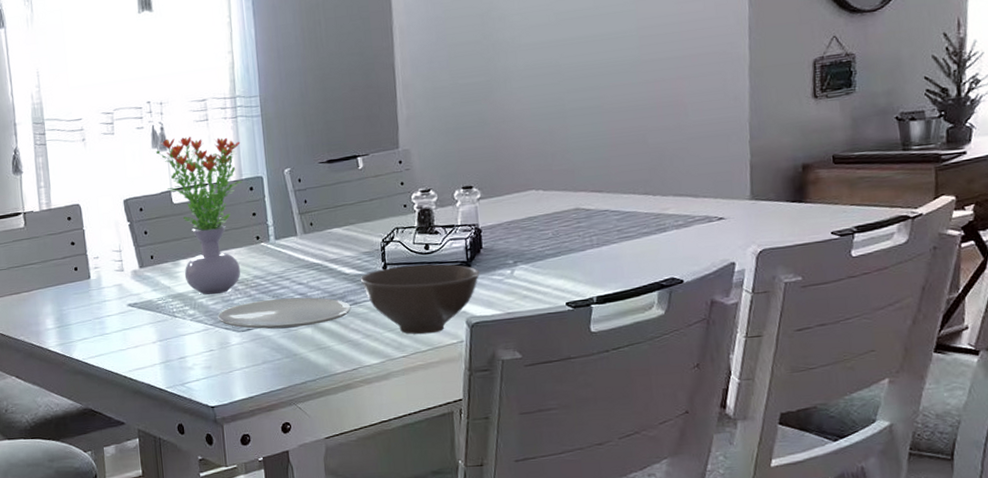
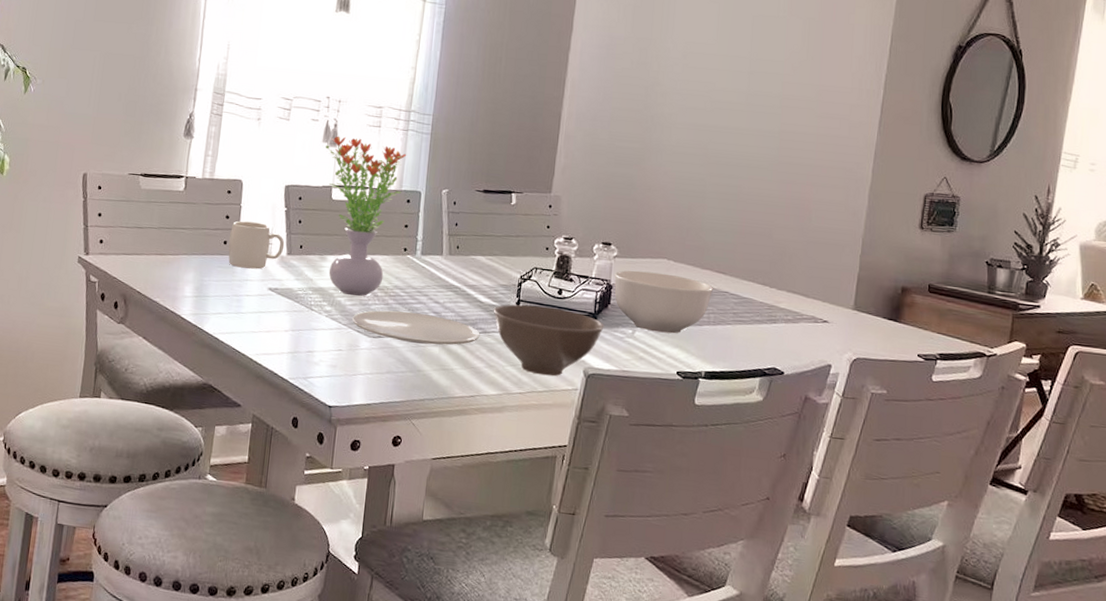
mug: none [78,242,135,291] -> present [228,221,285,269]
bowl: none [481,204,592,267] -> present [614,270,714,334]

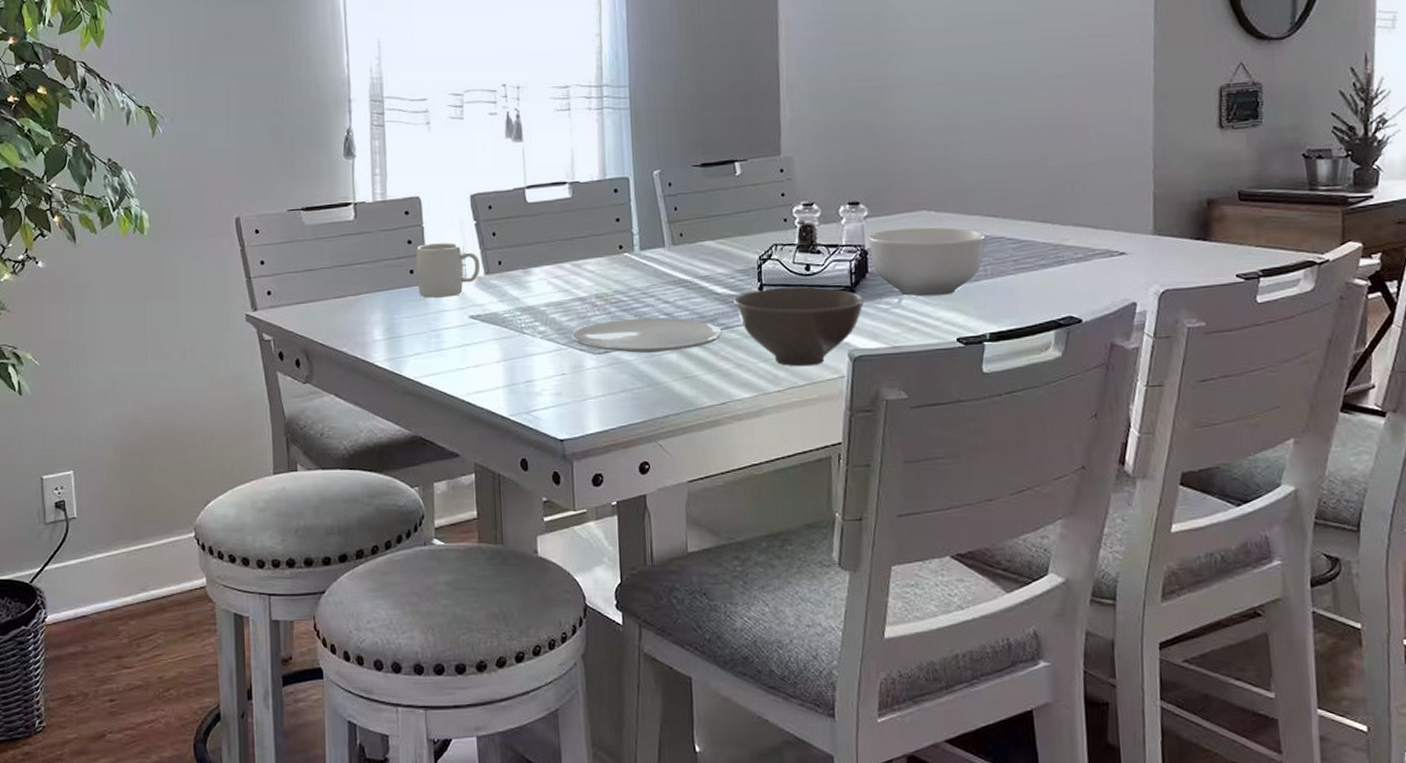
flower arrangement: present [325,136,407,297] -> none [510,127,607,310]

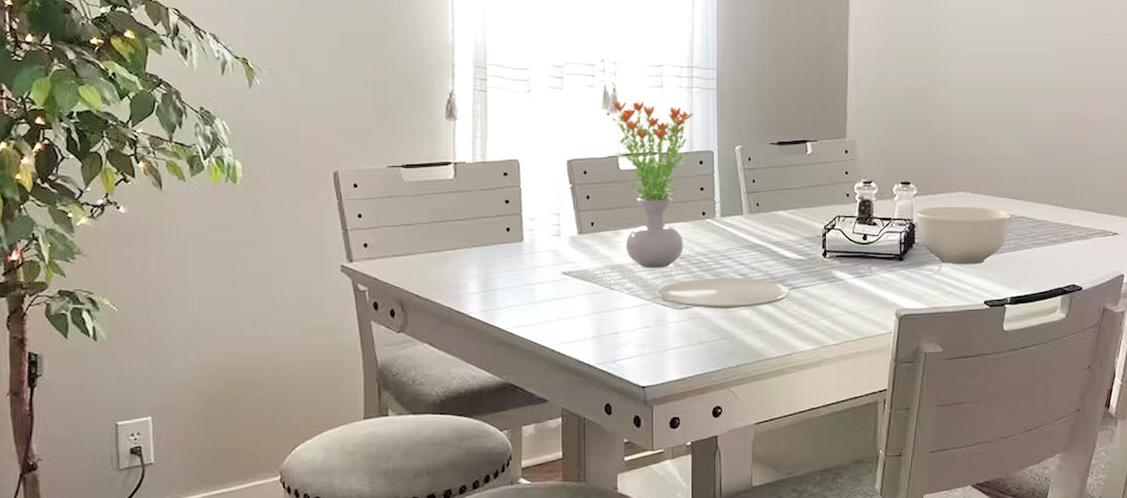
mug: present [415,242,481,298] -> none [512,204,574,254]
flower arrangement: none [510,127,607,310] -> present [606,101,694,269]
bowl: present [733,287,865,367] -> none [800,254,911,323]

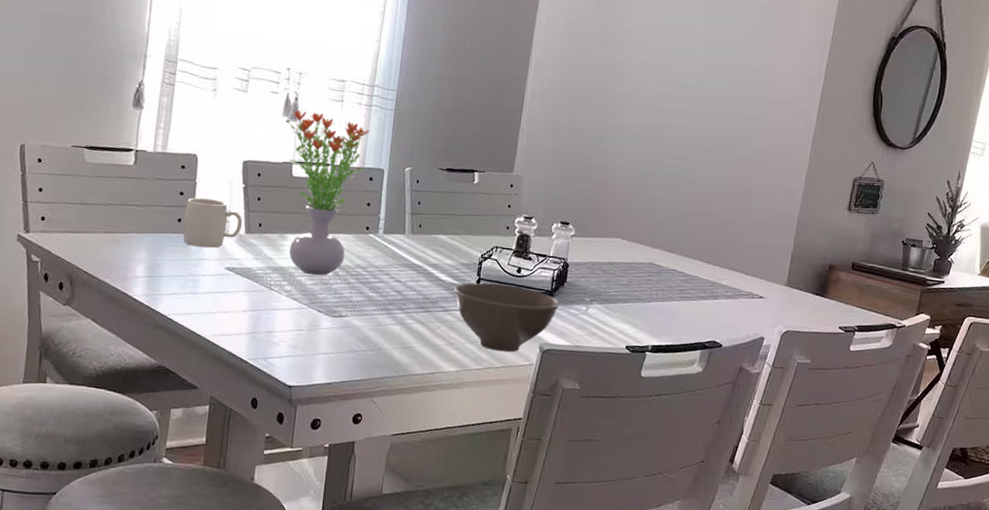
mug: none [512,204,574,254] -> present [183,197,243,248]
plate: present [657,277,790,309] -> none [313,289,441,324]
bowl: none [800,254,911,323] -> present [454,283,560,353]
bowl: present [916,206,1011,265] -> none [570,249,663,310]

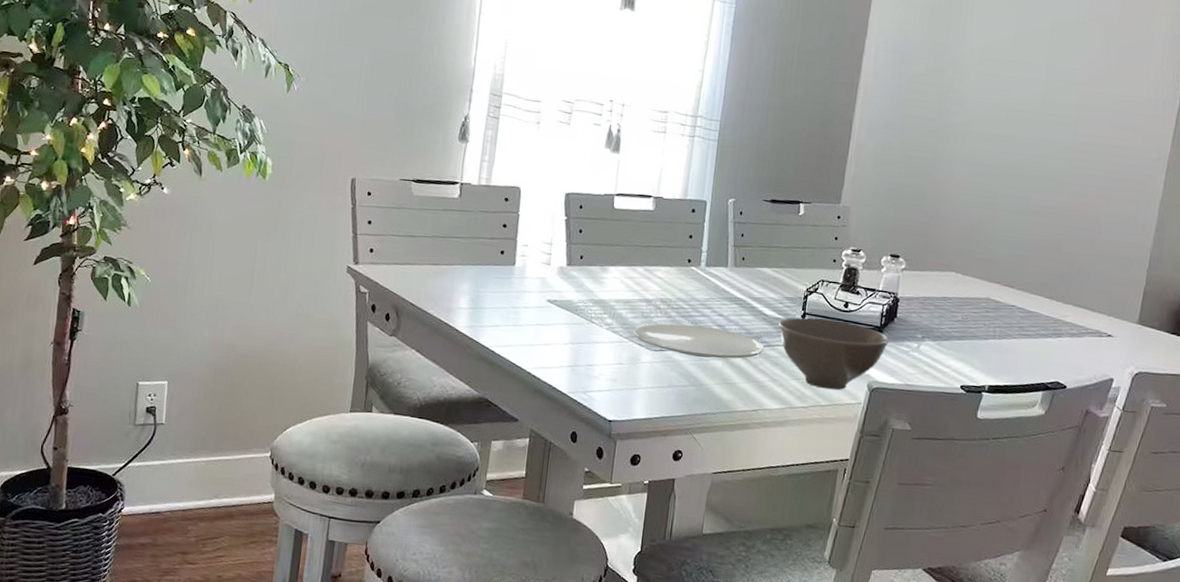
mug: present [183,197,243,248] -> none [505,230,565,281]
flower arrangement: present [286,110,370,276] -> none [608,141,693,309]
plate: none [313,289,441,324] -> present [634,323,764,359]

